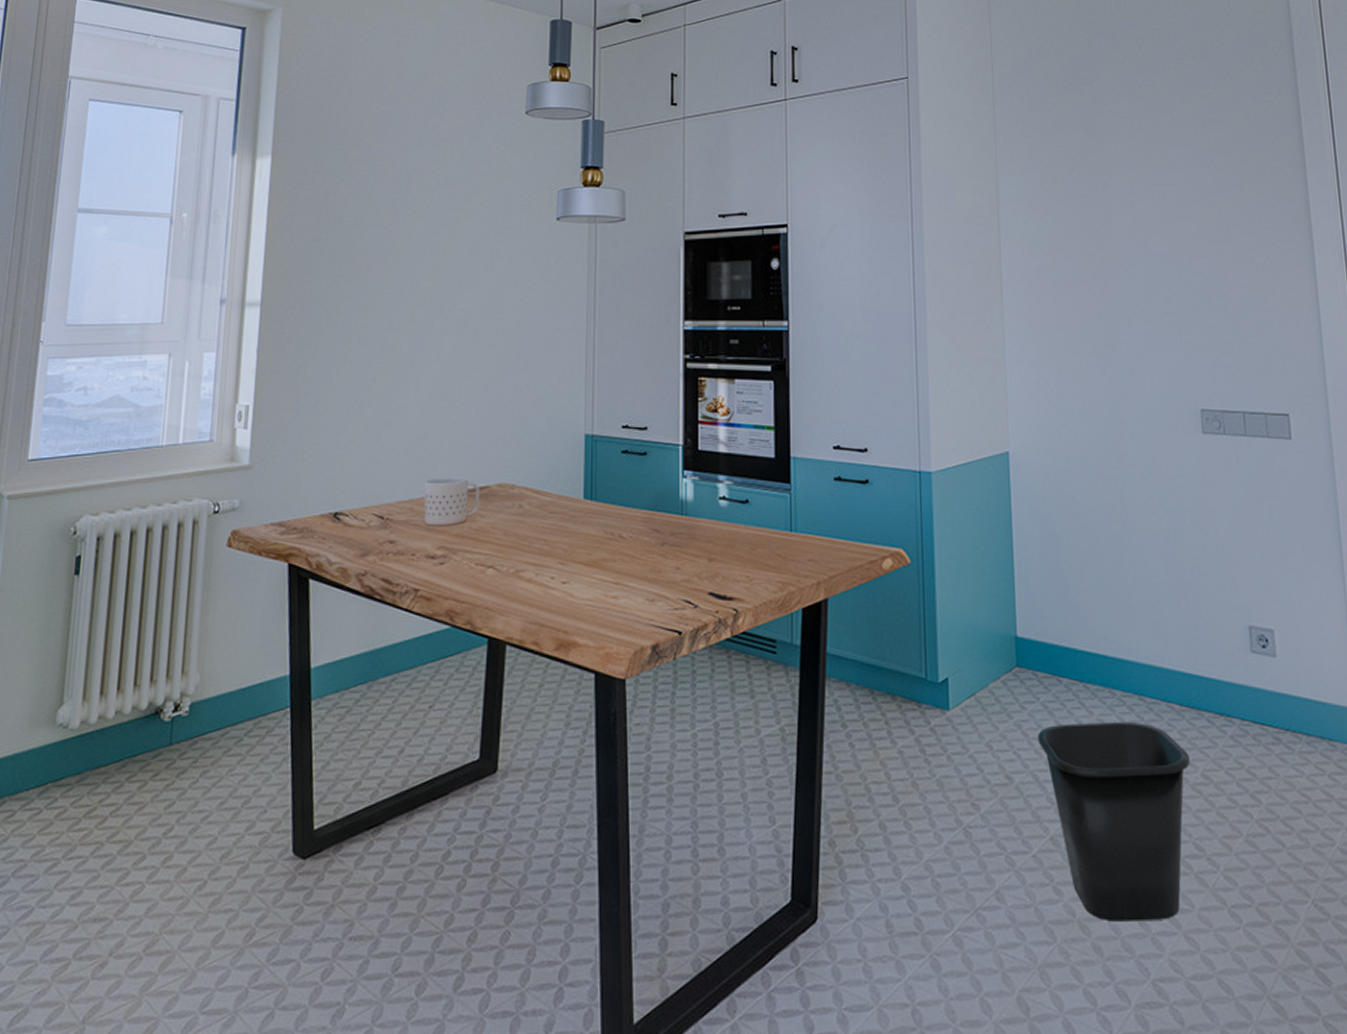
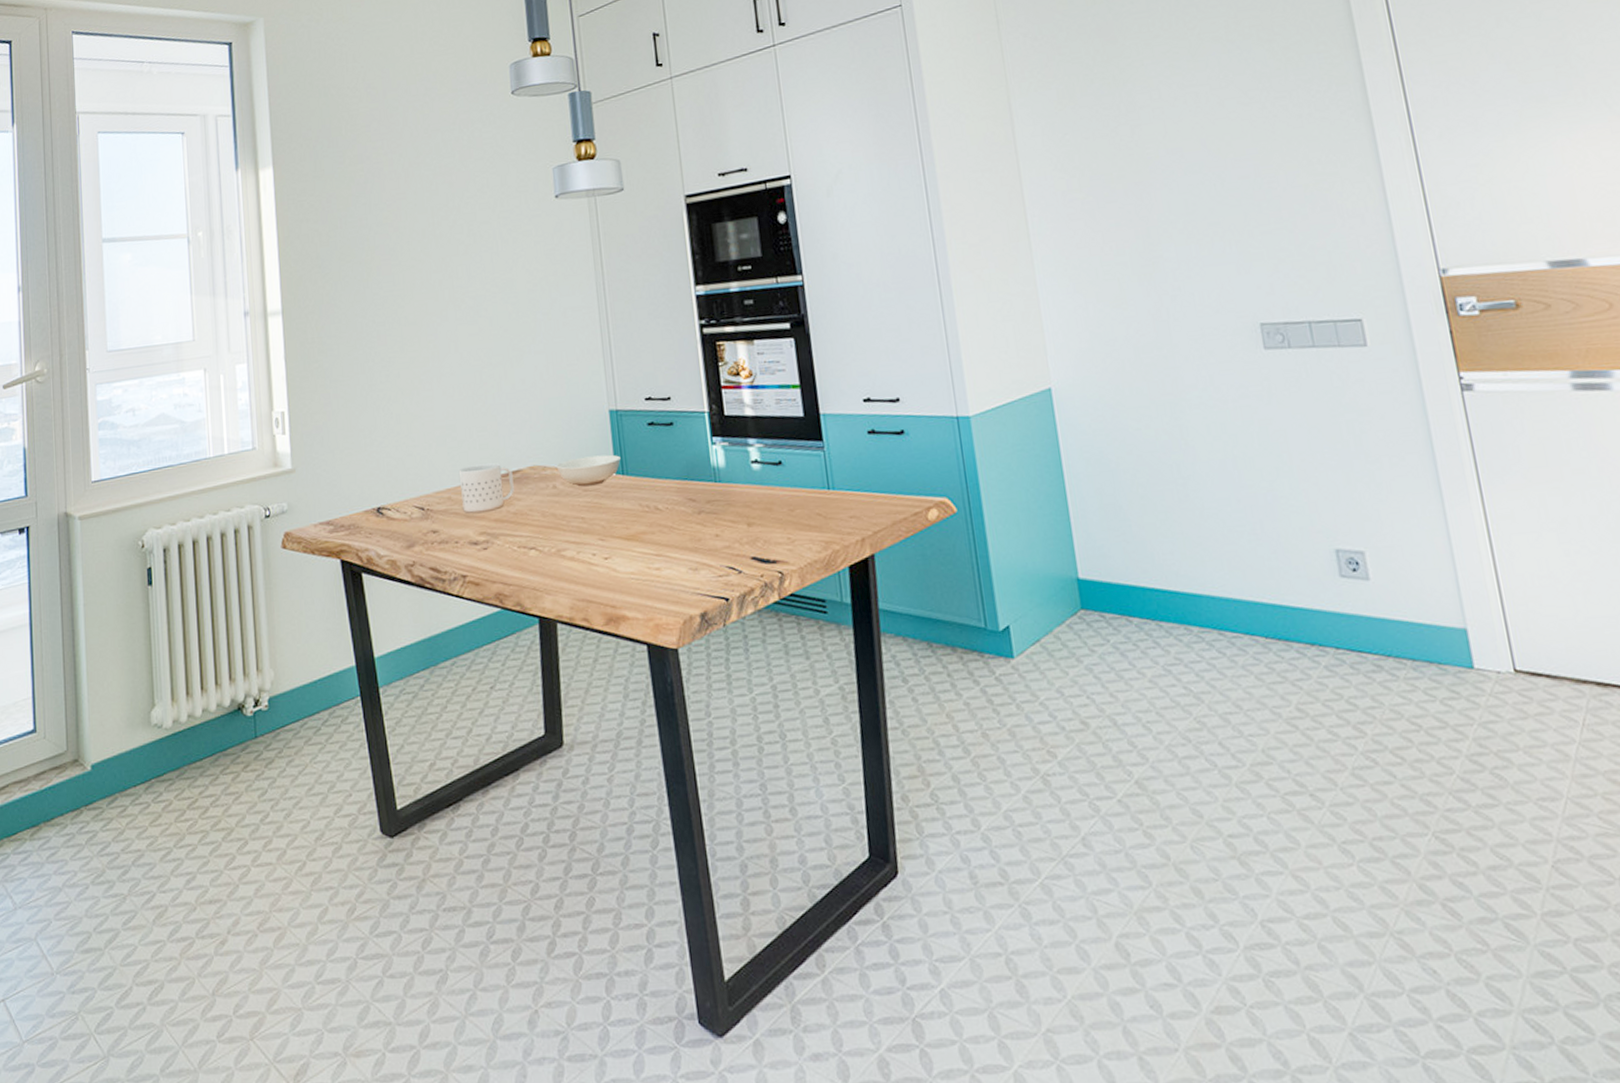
bowl: none [525,479,591,509] -> present [556,454,621,487]
waste bin: present [1037,721,1190,922] -> none [1111,658,1284,864]

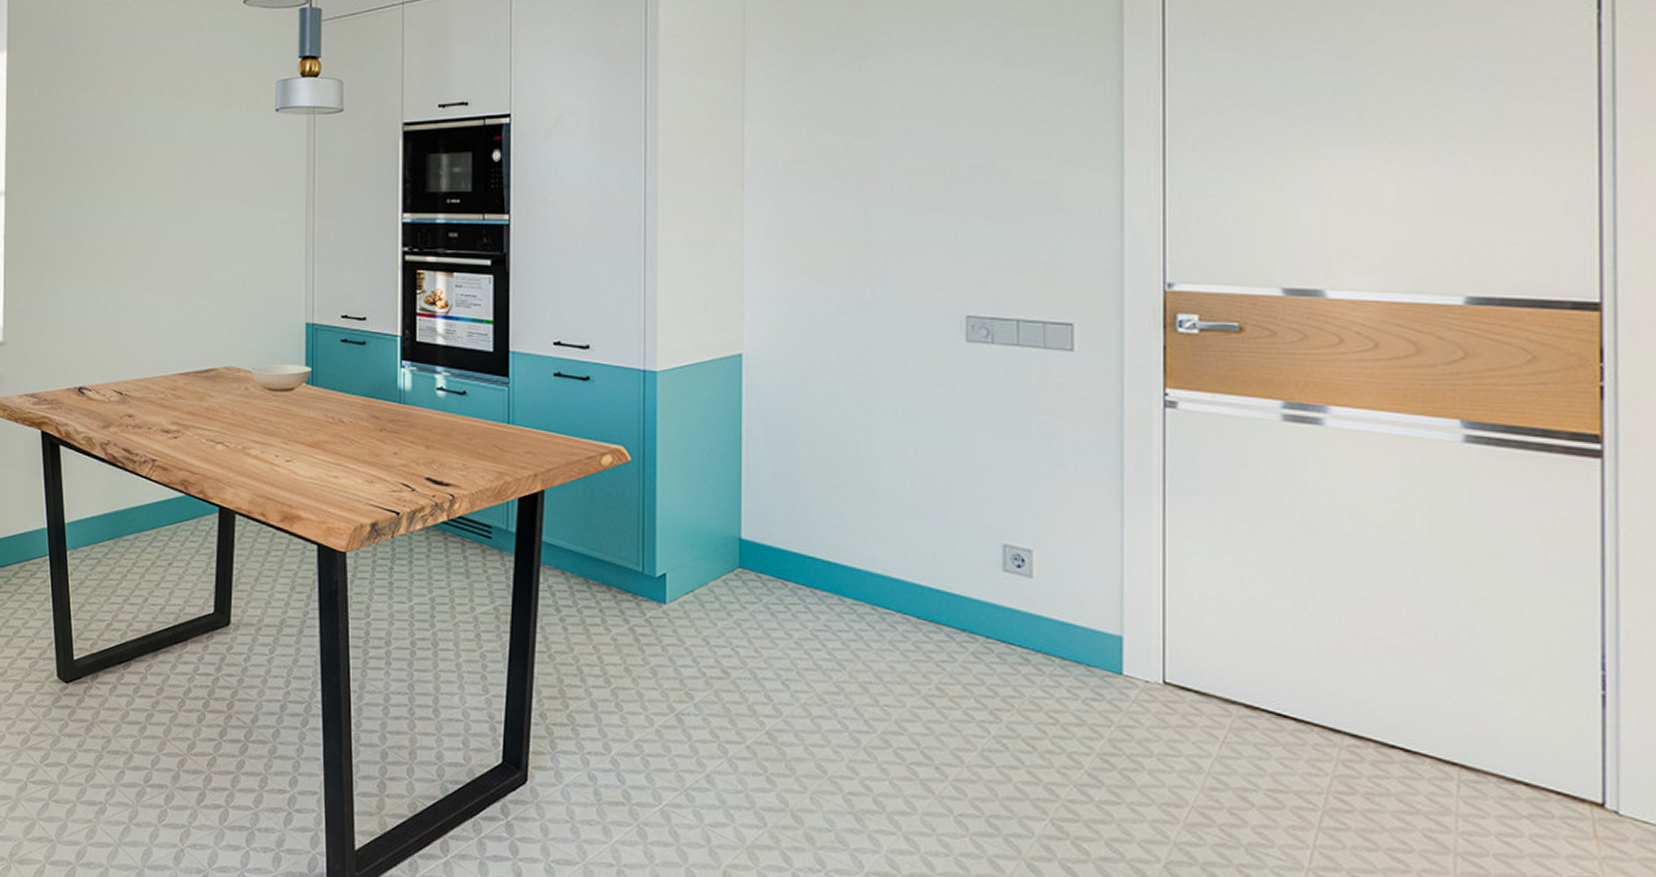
mug: present [458,463,514,515] -> none [157,359,208,405]

